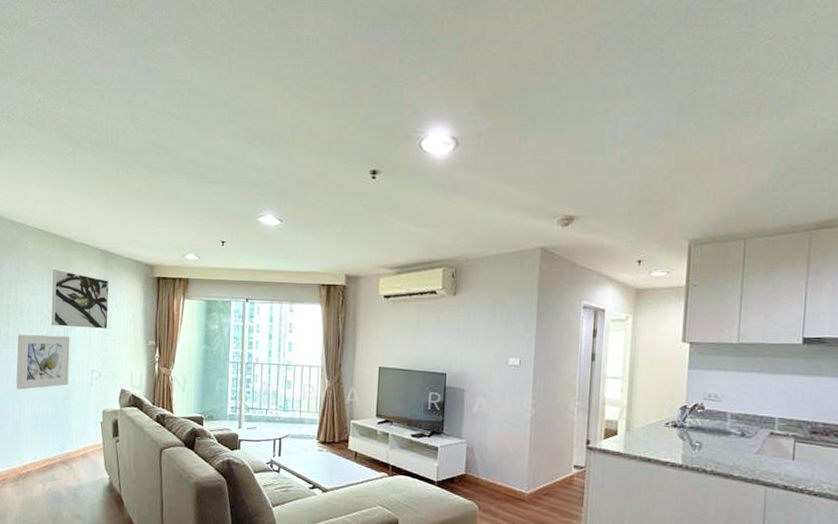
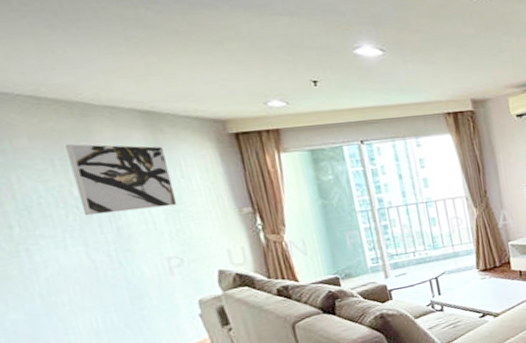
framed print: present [16,334,70,390] -> none [30,224,136,306]

